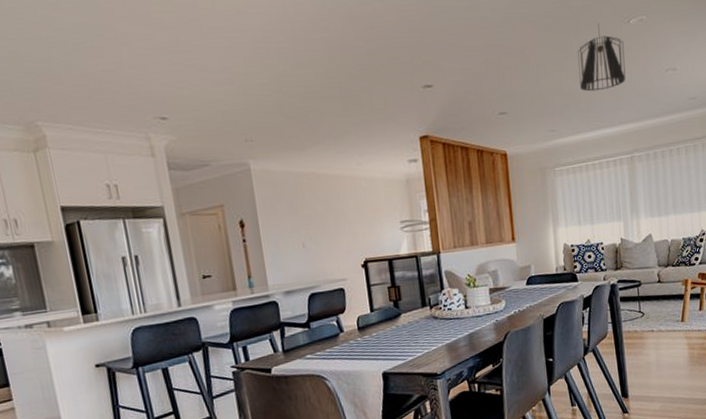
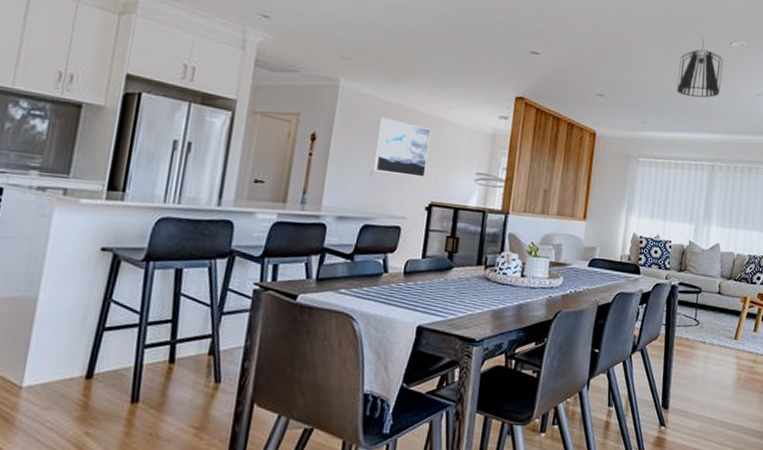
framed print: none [298,188,353,242] -> present [374,117,431,177]

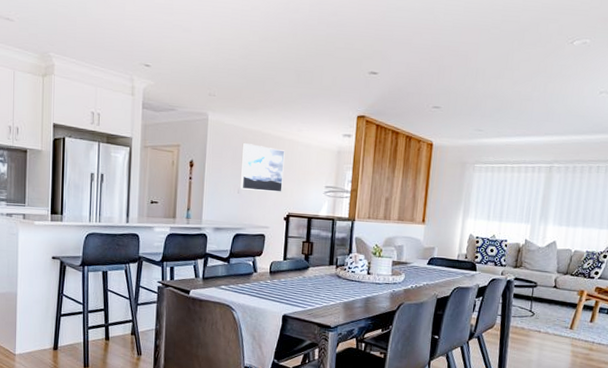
pendant light: present [677,38,723,98] -> none [513,40,564,102]

